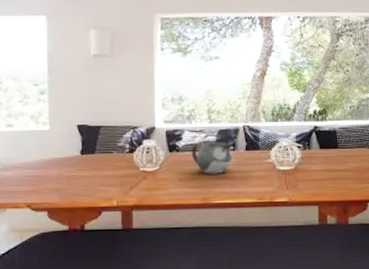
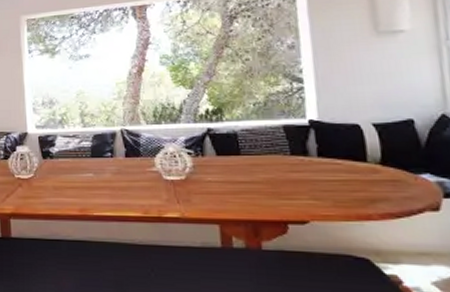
teapot: present [191,142,233,174] -> none [65,148,111,183]

